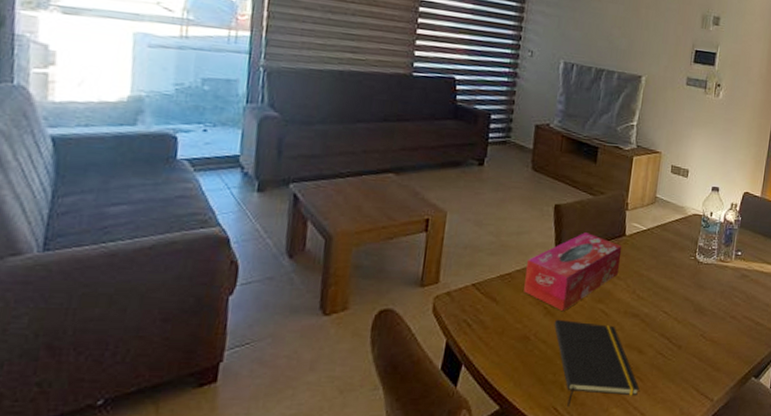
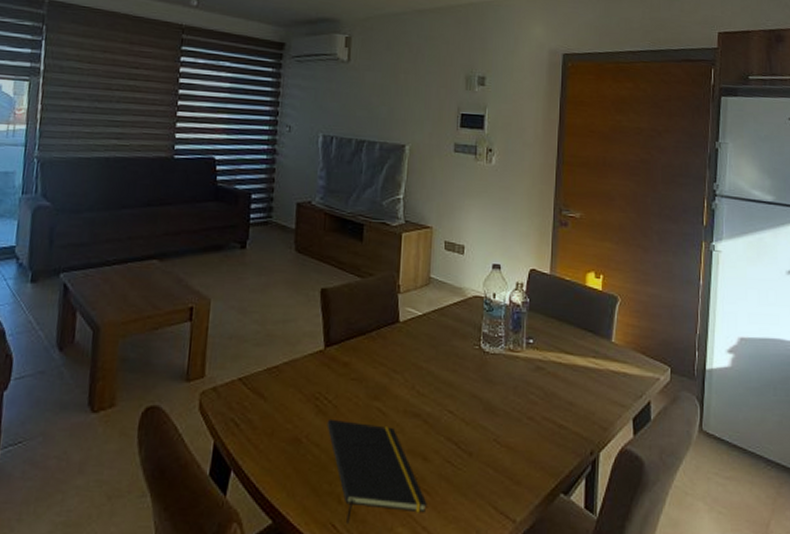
tissue box: present [524,232,621,312] -> none [293,319,395,410]

